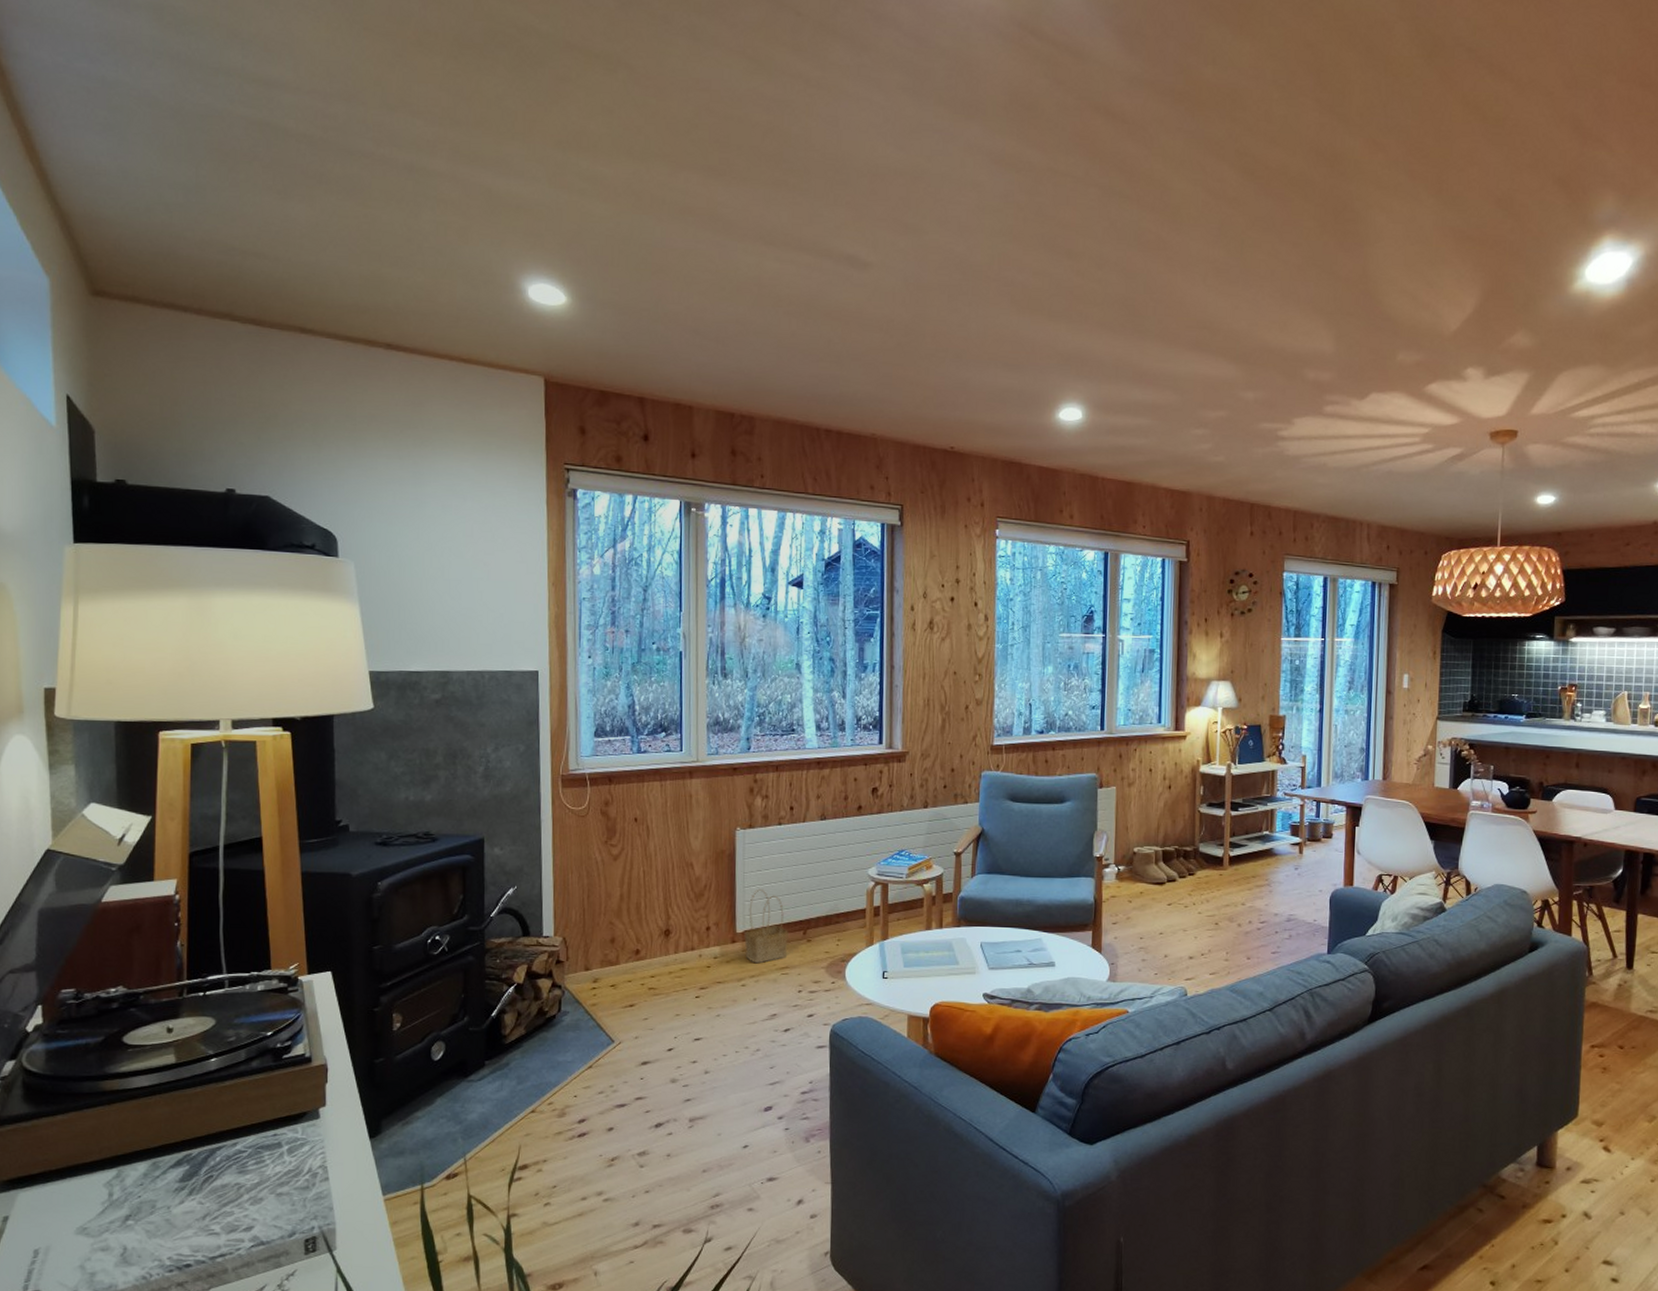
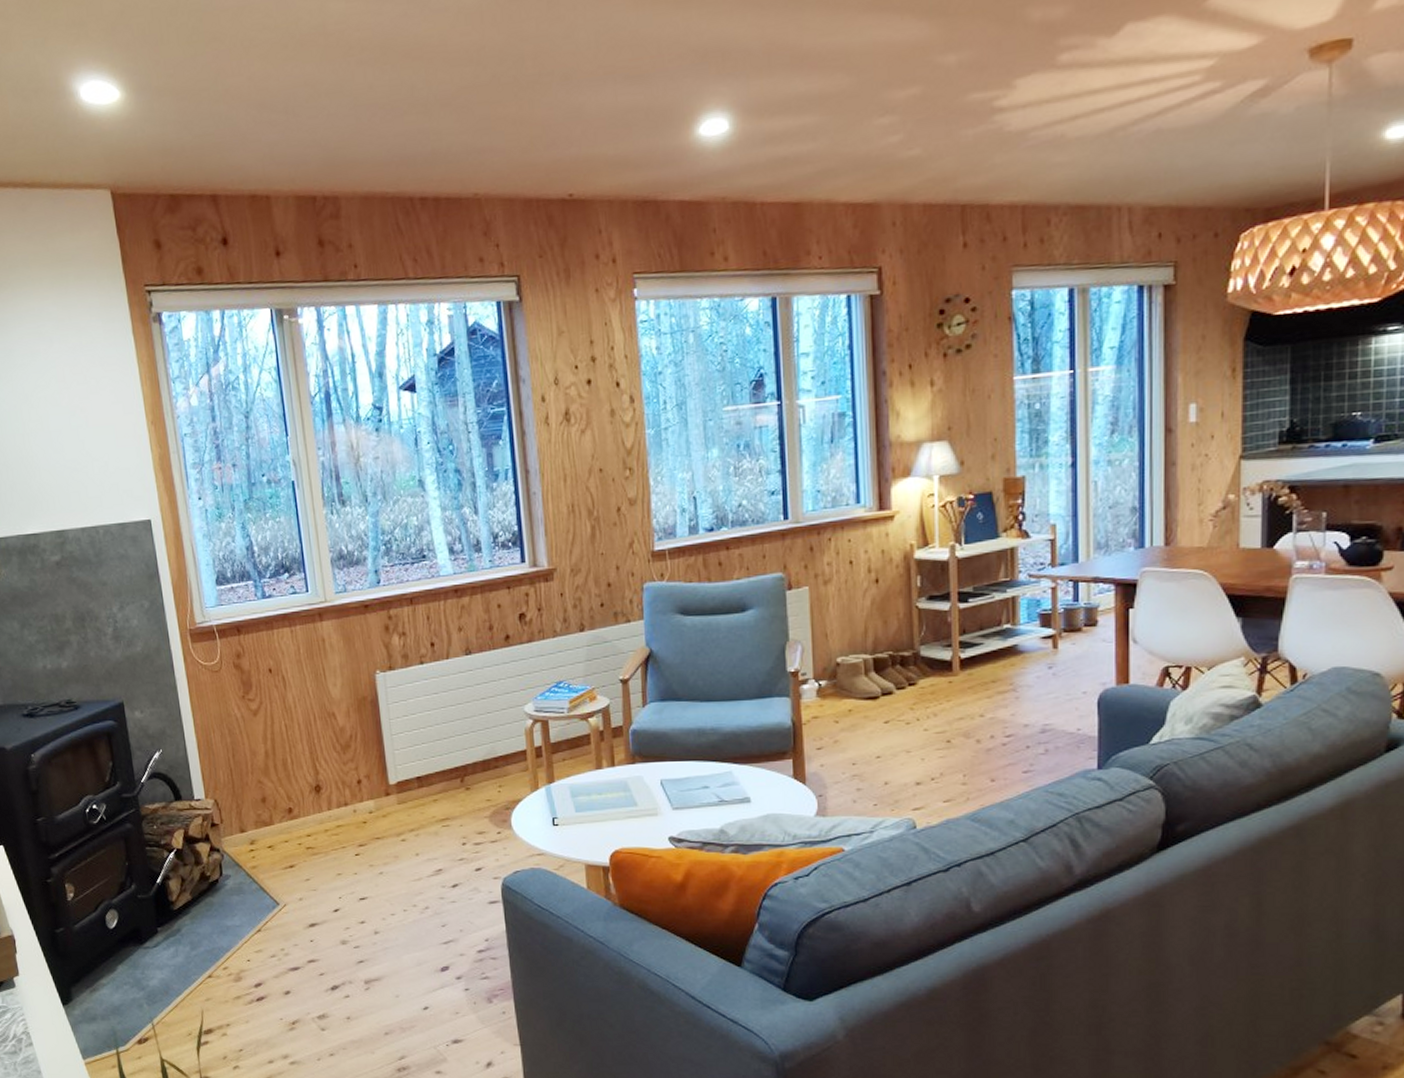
basket: present [744,888,788,964] -> none [397,735,446,817]

